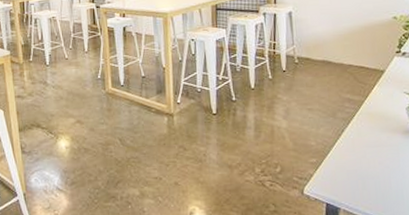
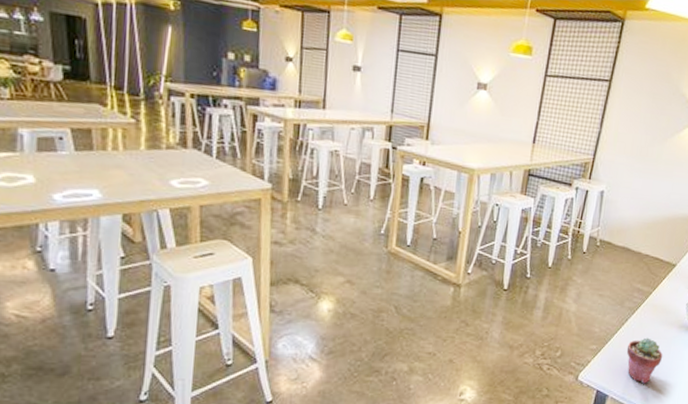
potted succulent: none [349,146,393,194] -> present [626,337,663,384]

